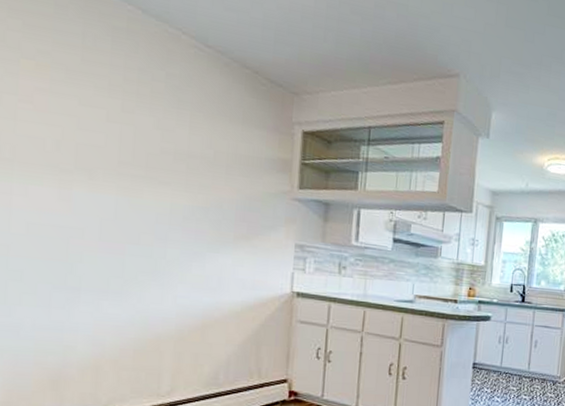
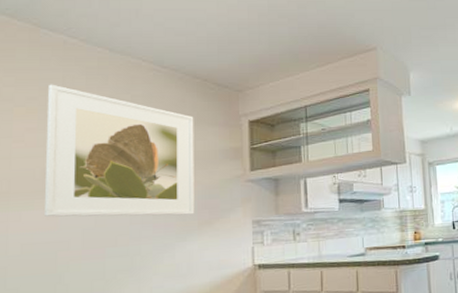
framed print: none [55,38,239,225] -> present [44,84,195,217]

